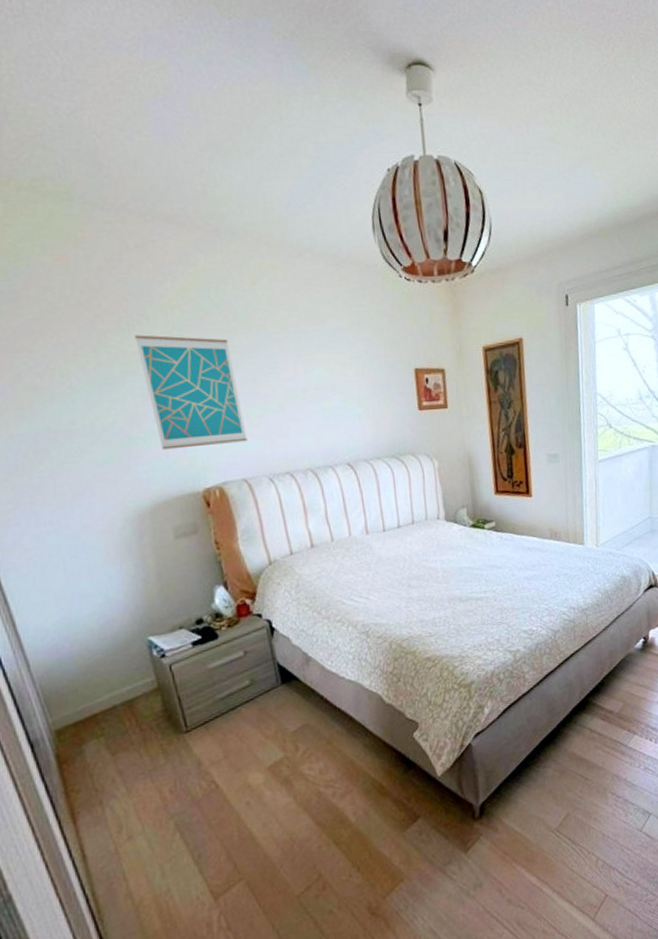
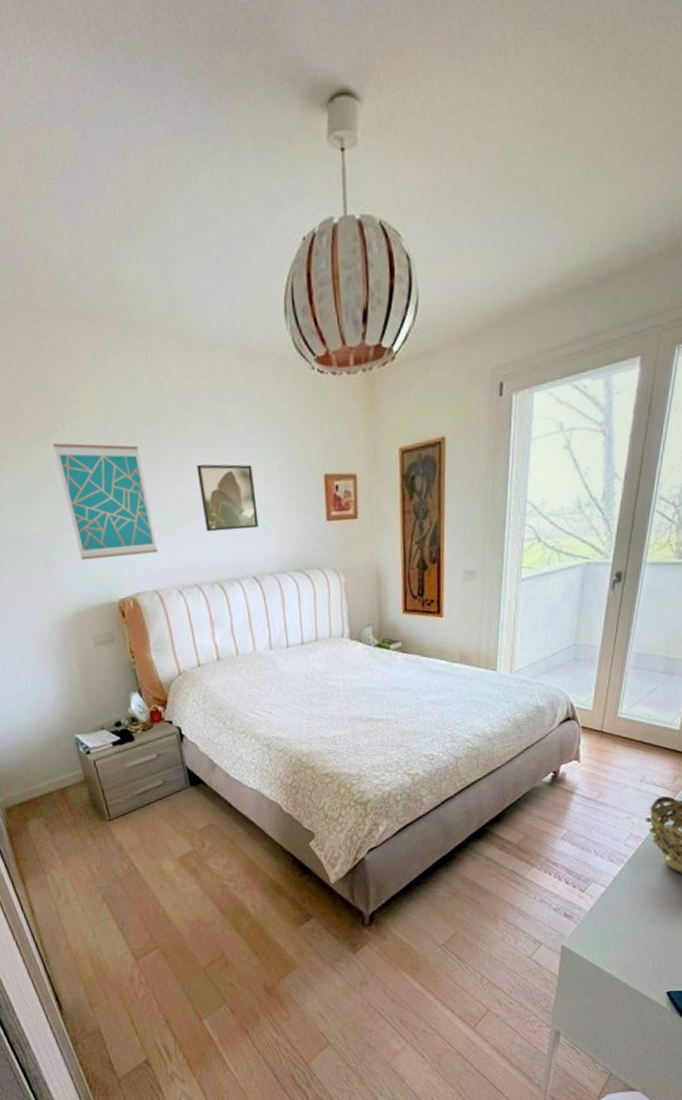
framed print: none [288,357,352,421] -> present [196,464,259,532]

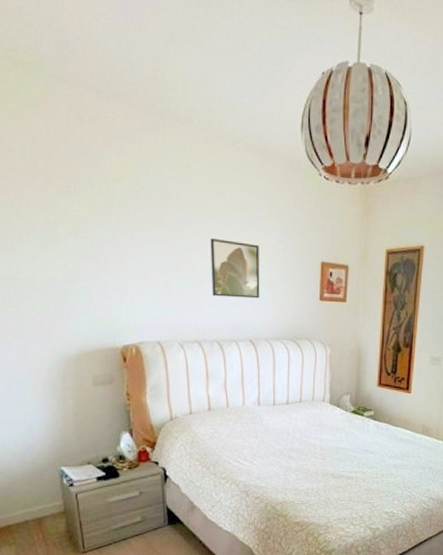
wall art: present [53,443,158,560] -> none [80,201,165,309]

